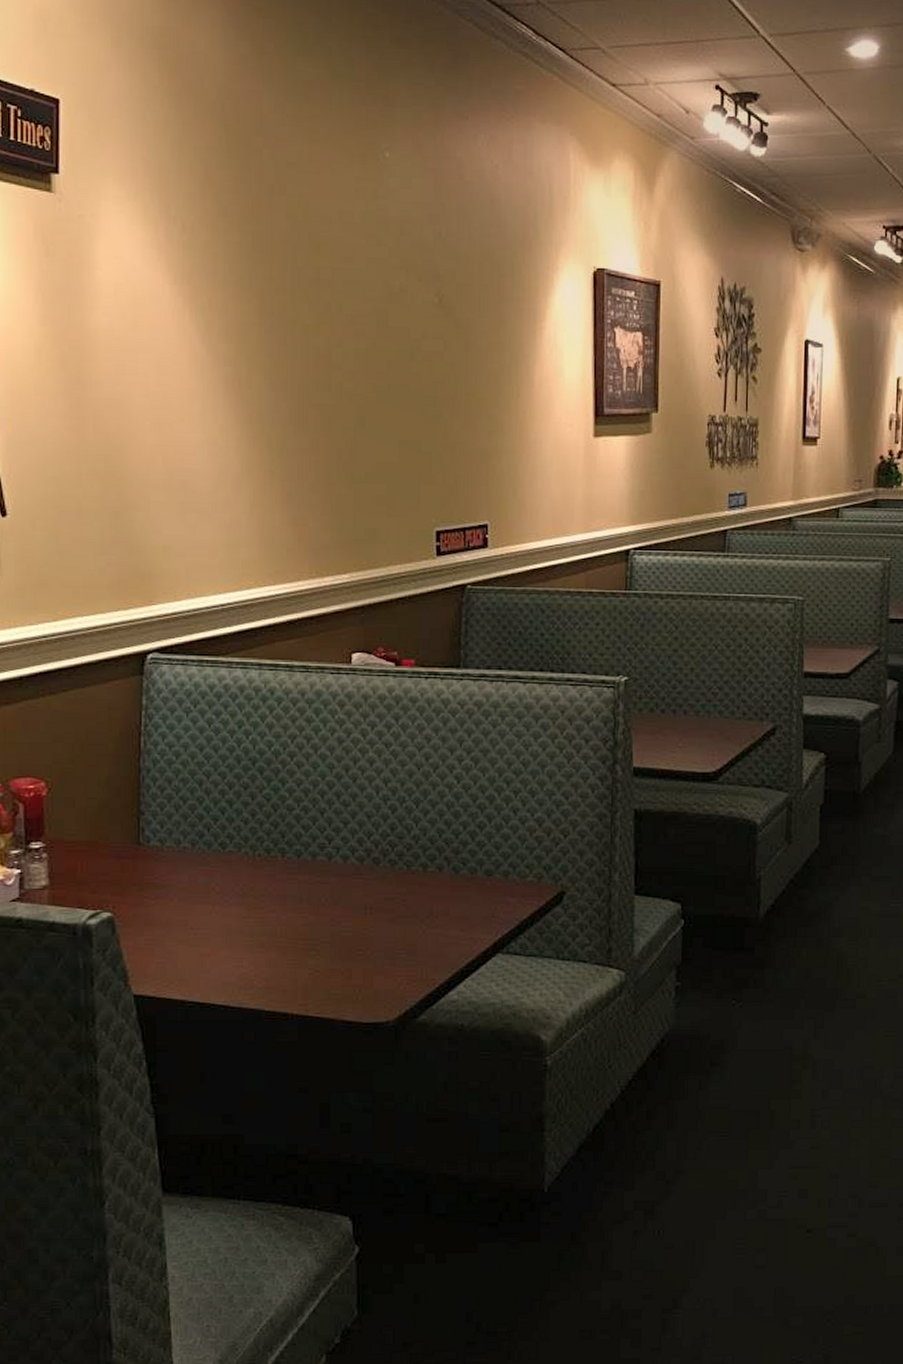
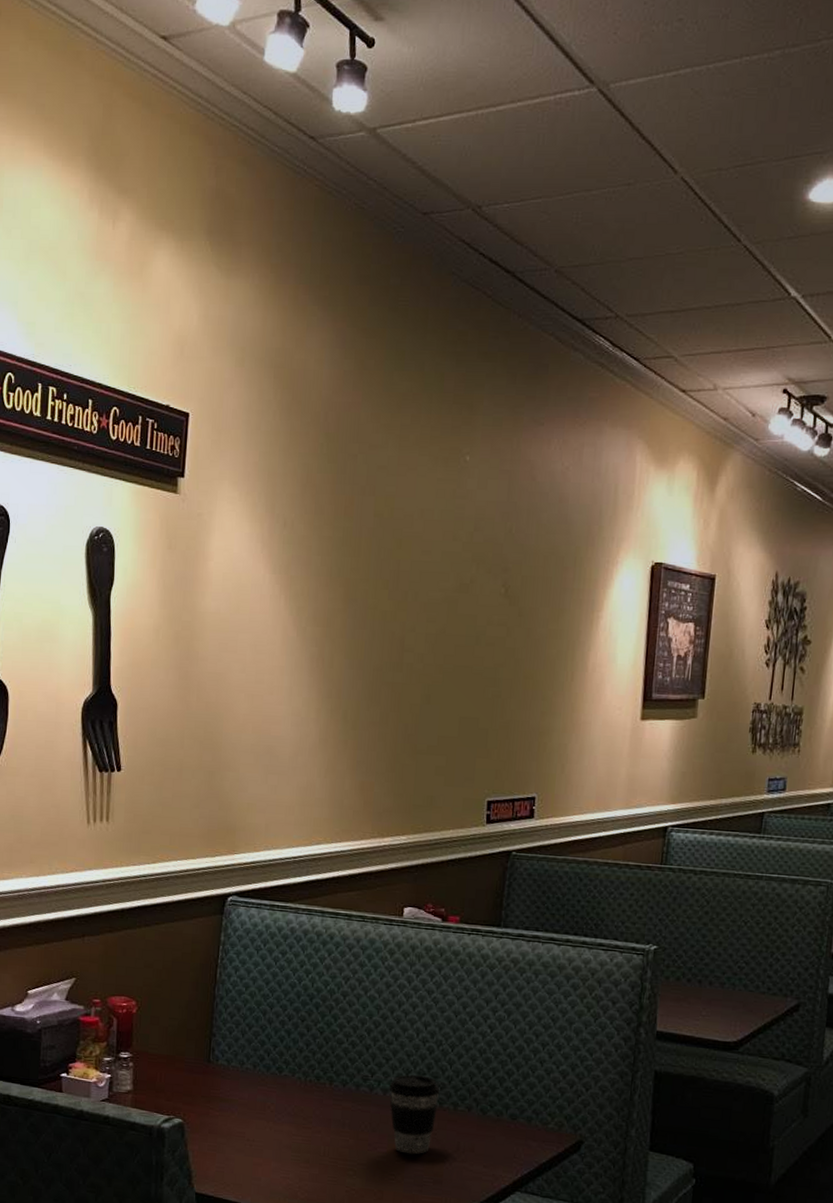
coffee cup: none [350,837,407,925] -> present [389,1074,440,1155]

